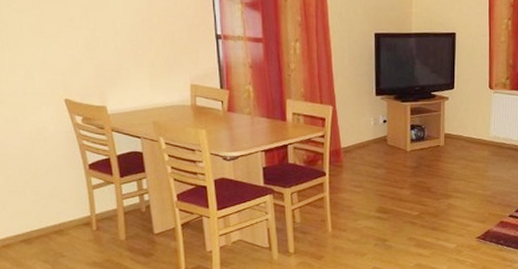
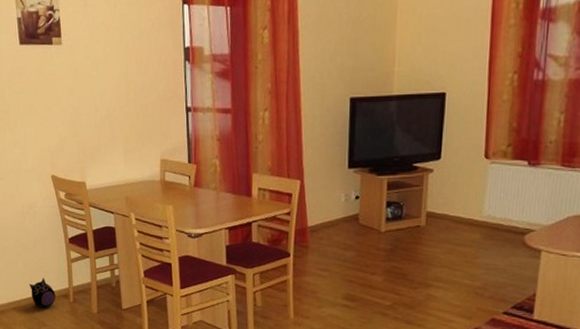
plush toy: none [41,206,75,238] -> present [29,277,56,308]

